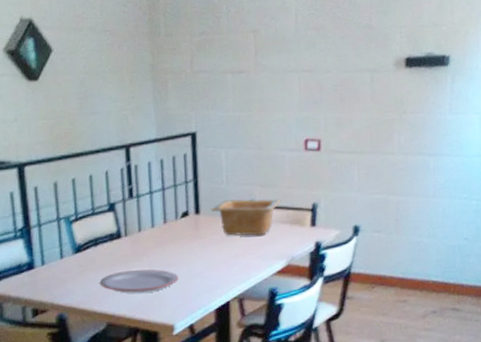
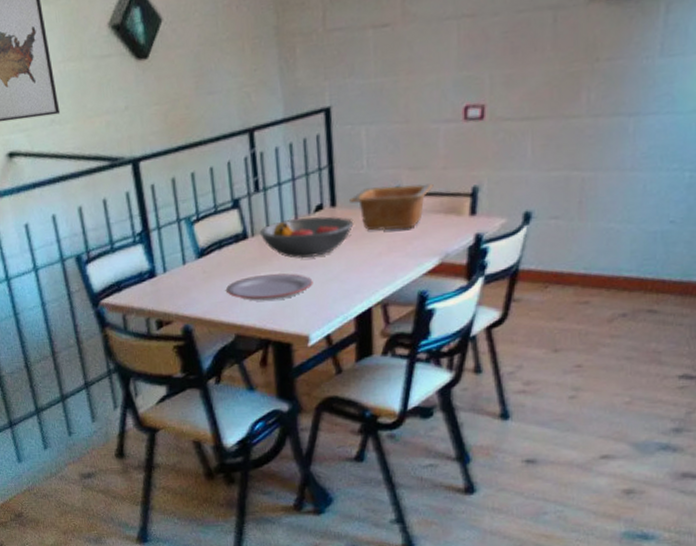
fruit bowl: none [132,222,215,258] -> present [259,216,354,259]

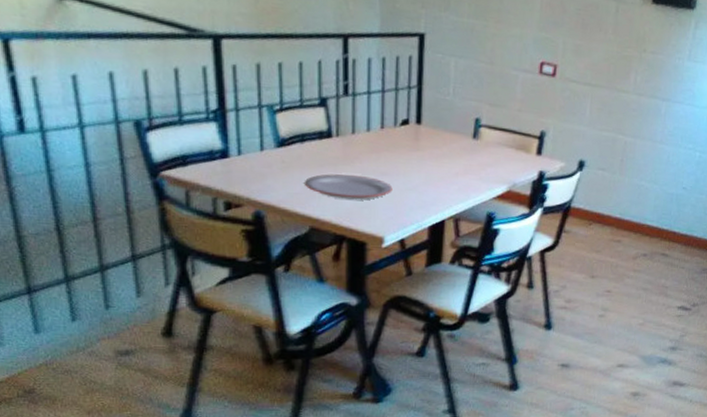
fruit bowl: present [259,216,354,259] -> none [344,127,436,166]
serving bowl: present [349,183,434,231] -> none [434,114,509,157]

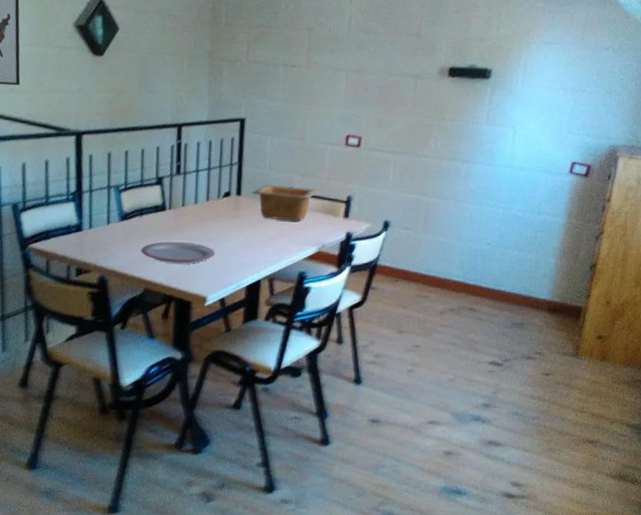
serving bowl: none [434,114,509,157] -> present [252,185,318,221]

